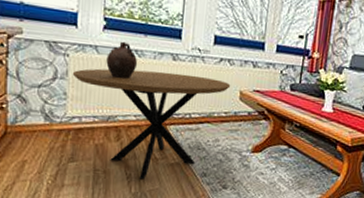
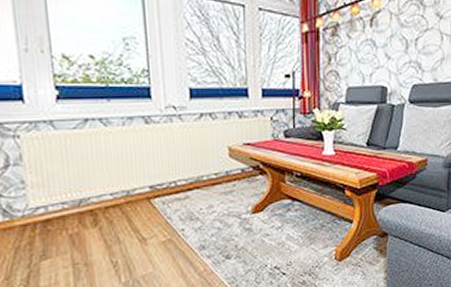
dining table: present [73,68,231,180] -> none [28,137,217,266]
ceramic jug: present [106,41,137,79] -> none [66,111,104,155]

